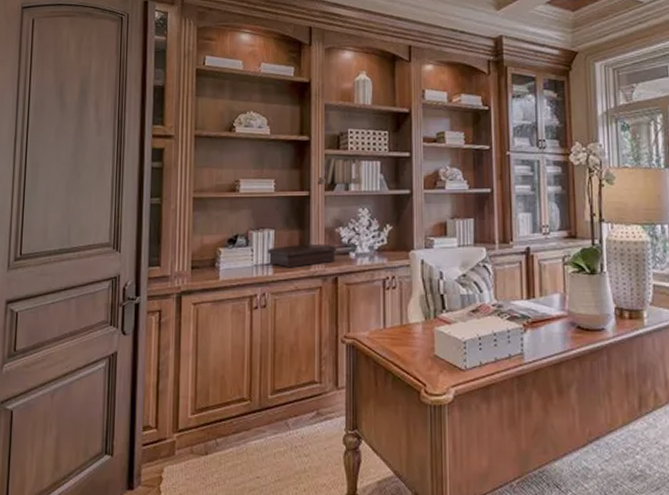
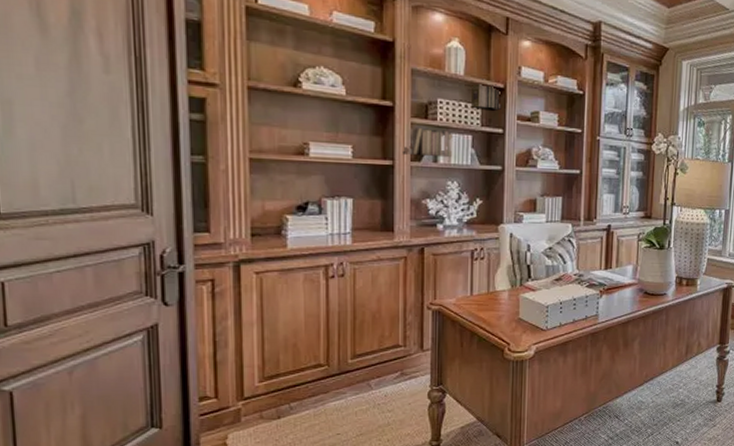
decorative box: present [268,243,337,268] -> none [345,214,423,238]
books: none [379,106,408,137] -> present [471,79,502,112]

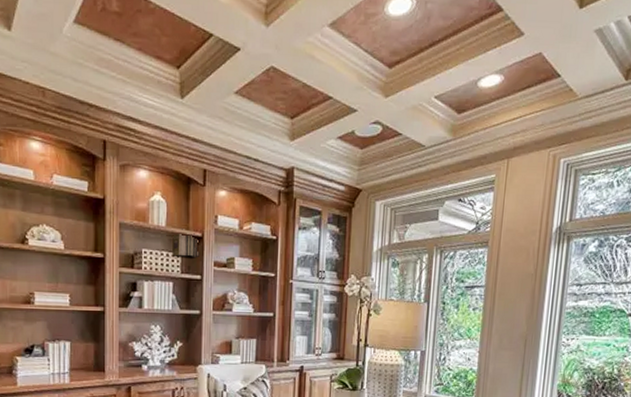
books: present [403,128,452,158] -> none [112,277,155,304]

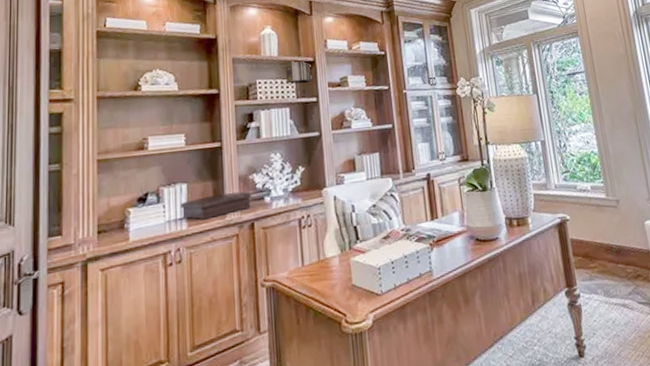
decorative box: none [64,355,130,378] -> present [181,191,252,220]

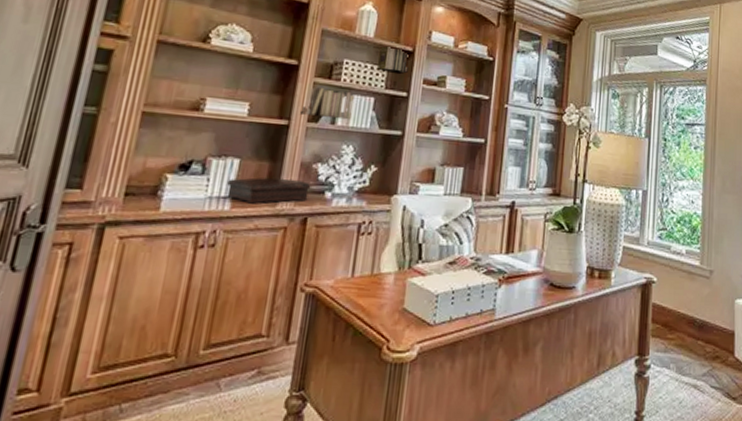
books: none [229,107,273,135] -> present [301,87,354,120]

